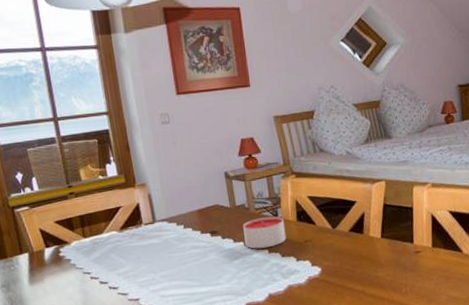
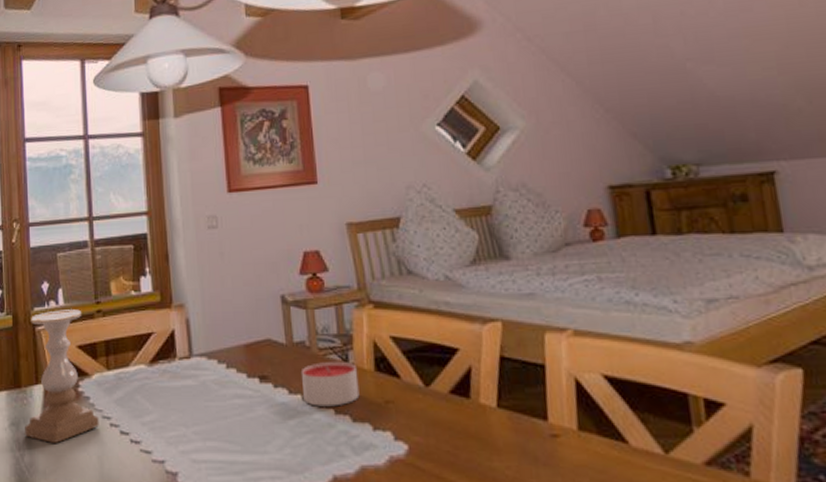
candle holder: none [9,193,81,297] -> present [25,309,99,443]

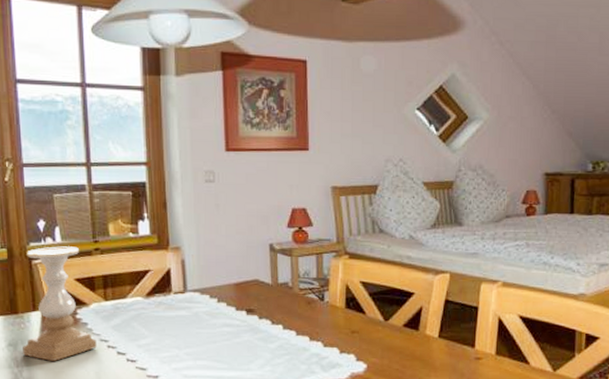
candle: present [300,362,360,407] -> none [283,300,331,335]

